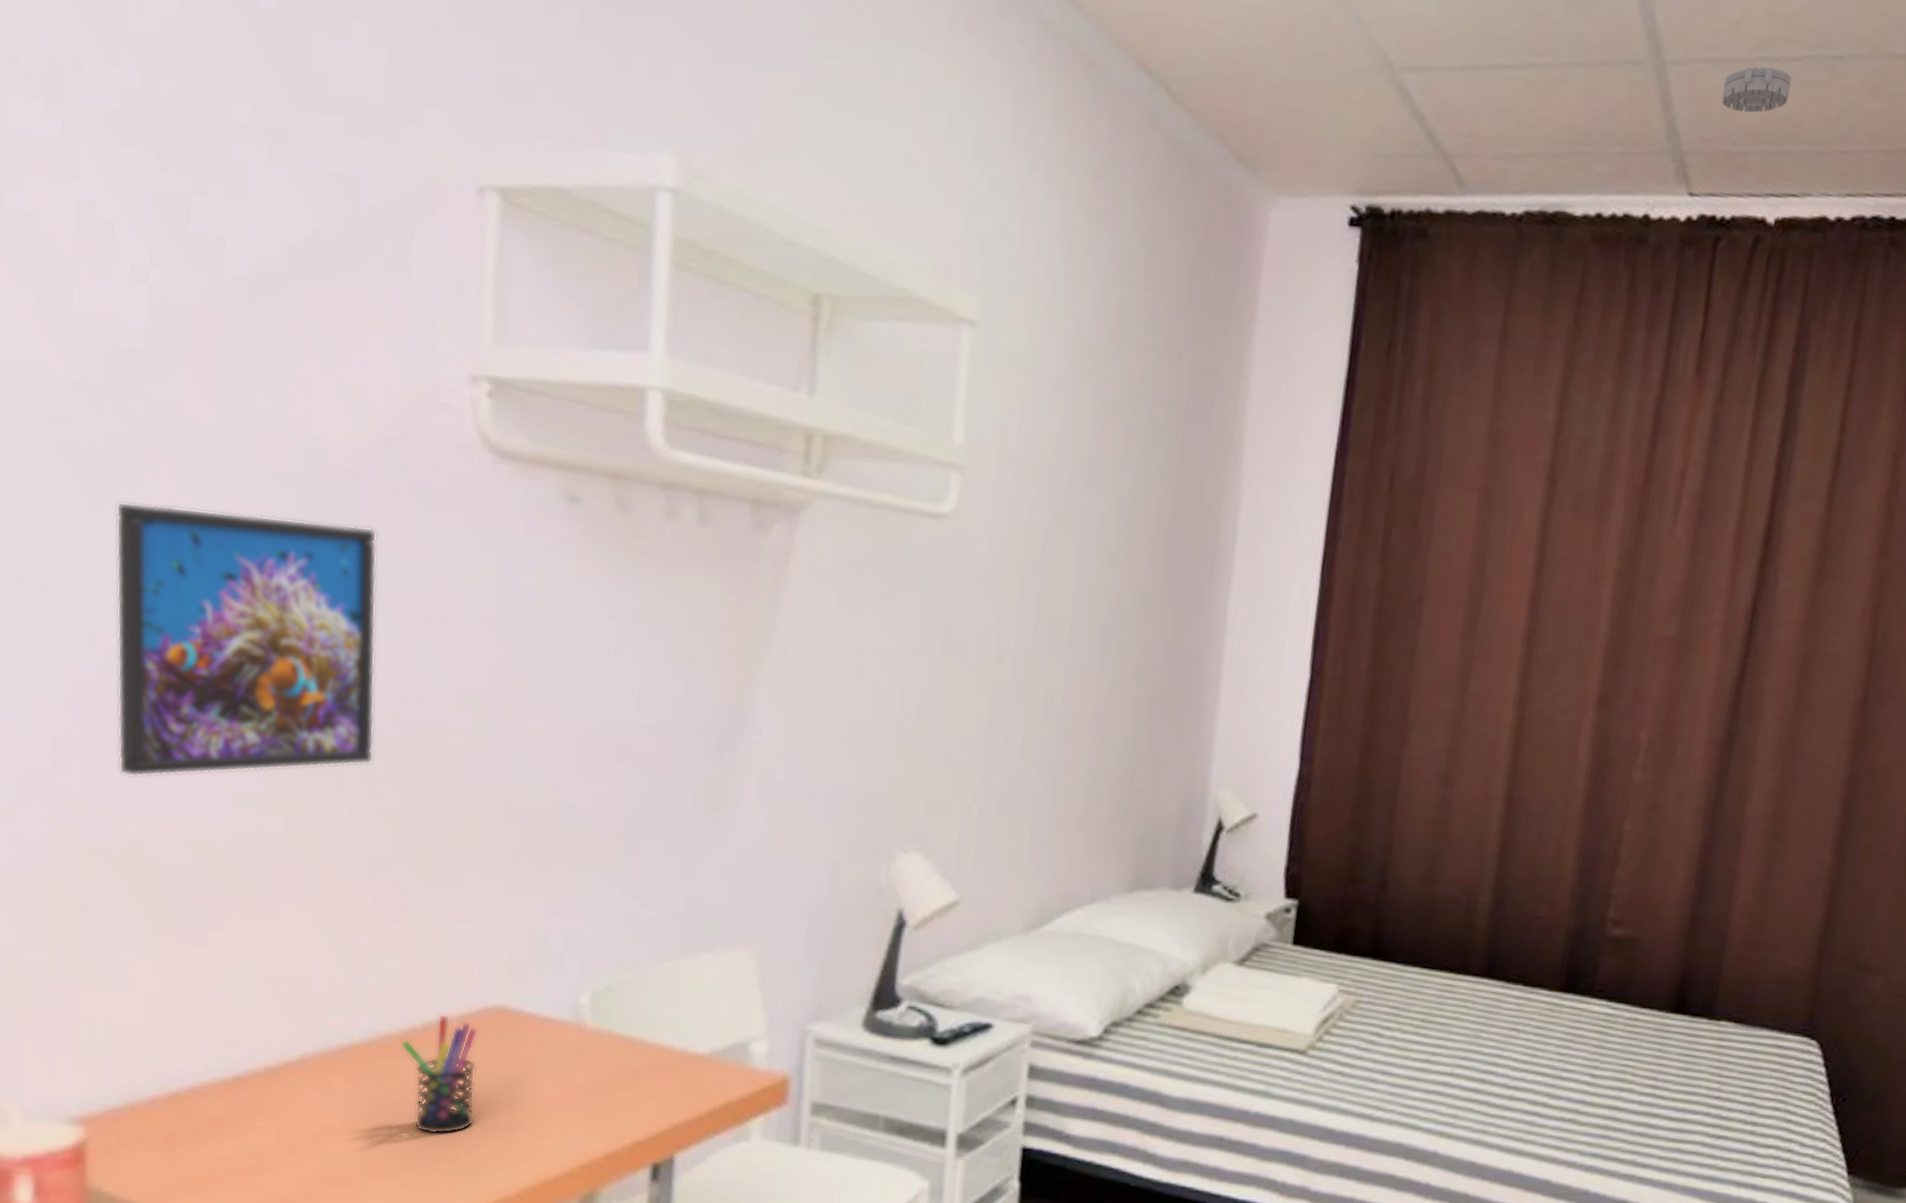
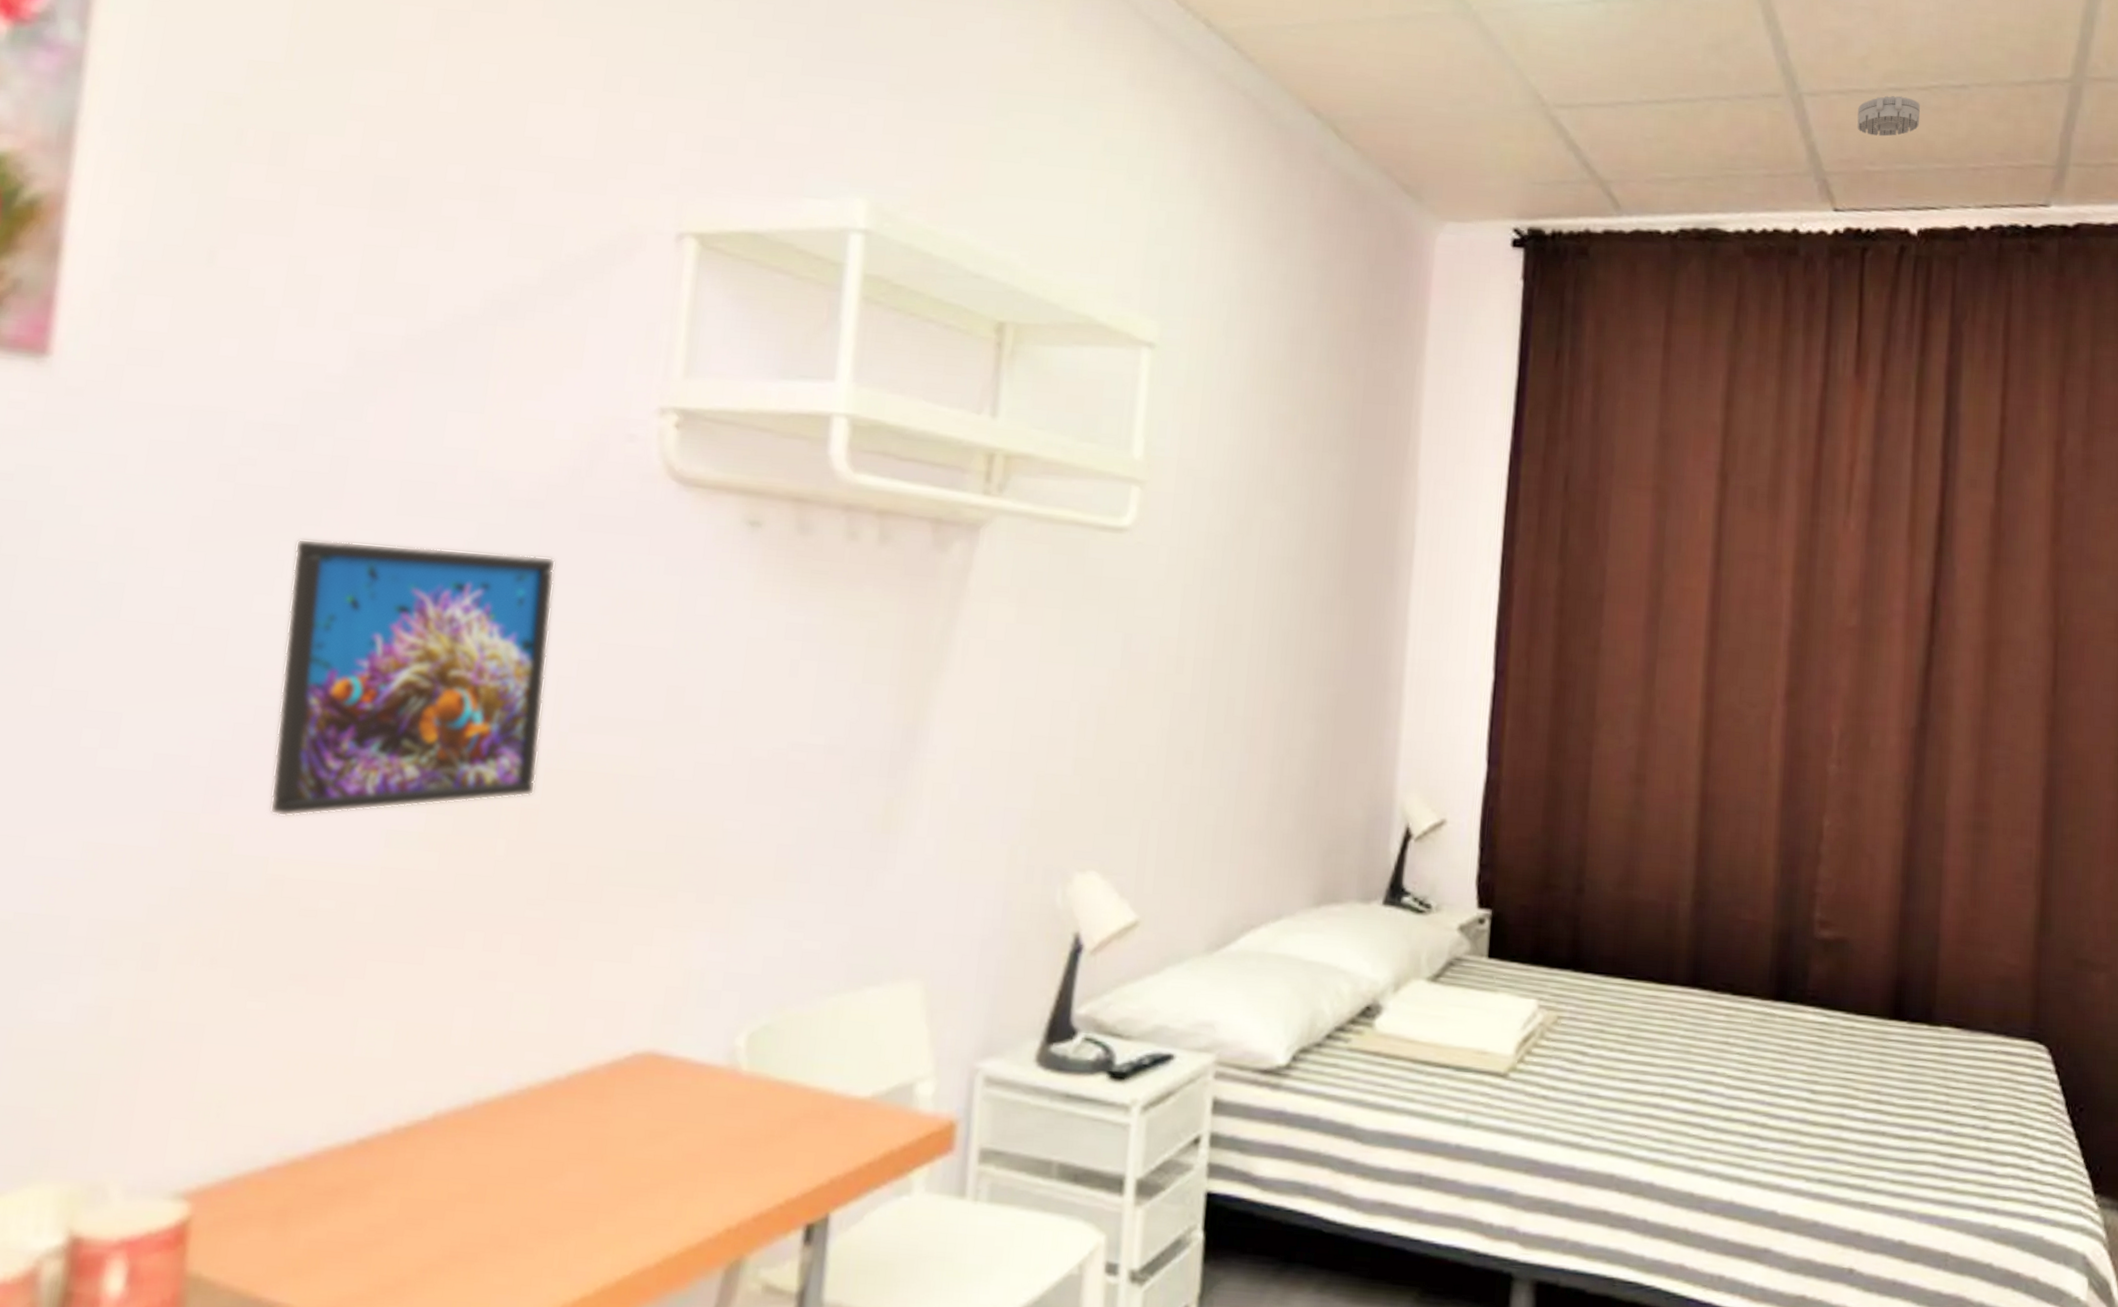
pen holder: present [400,1014,478,1135] -> none [541,1062,625,1199]

